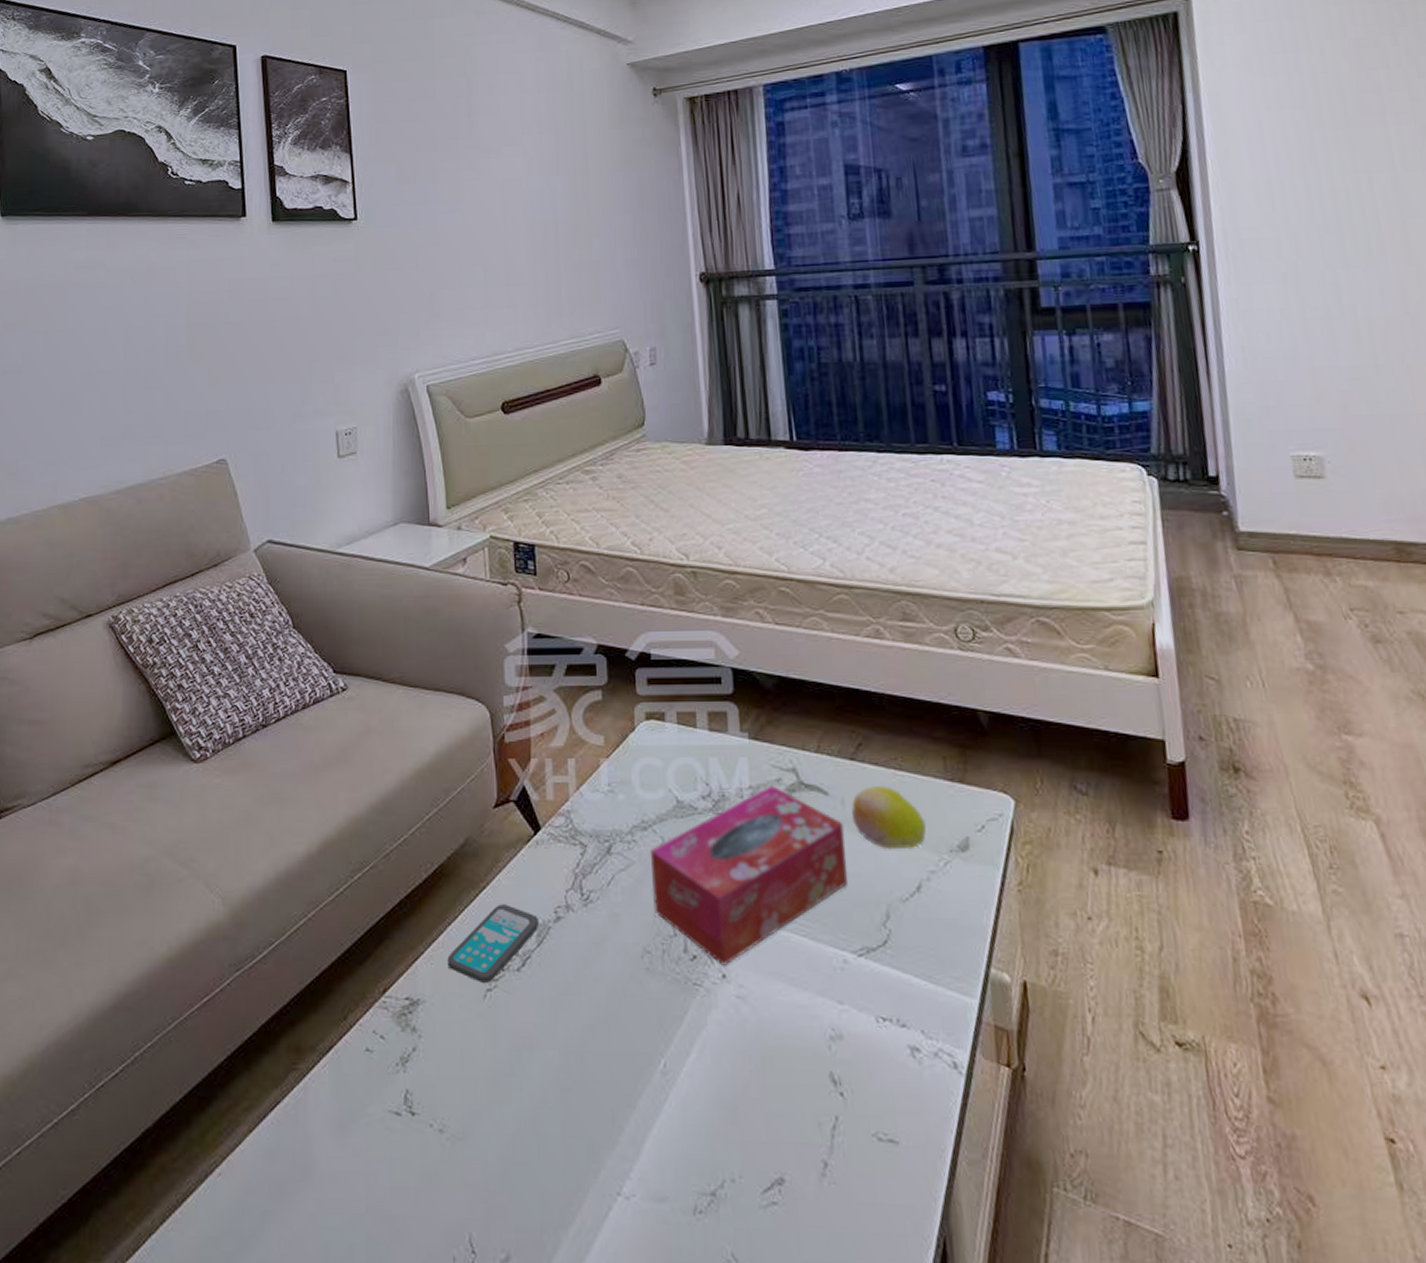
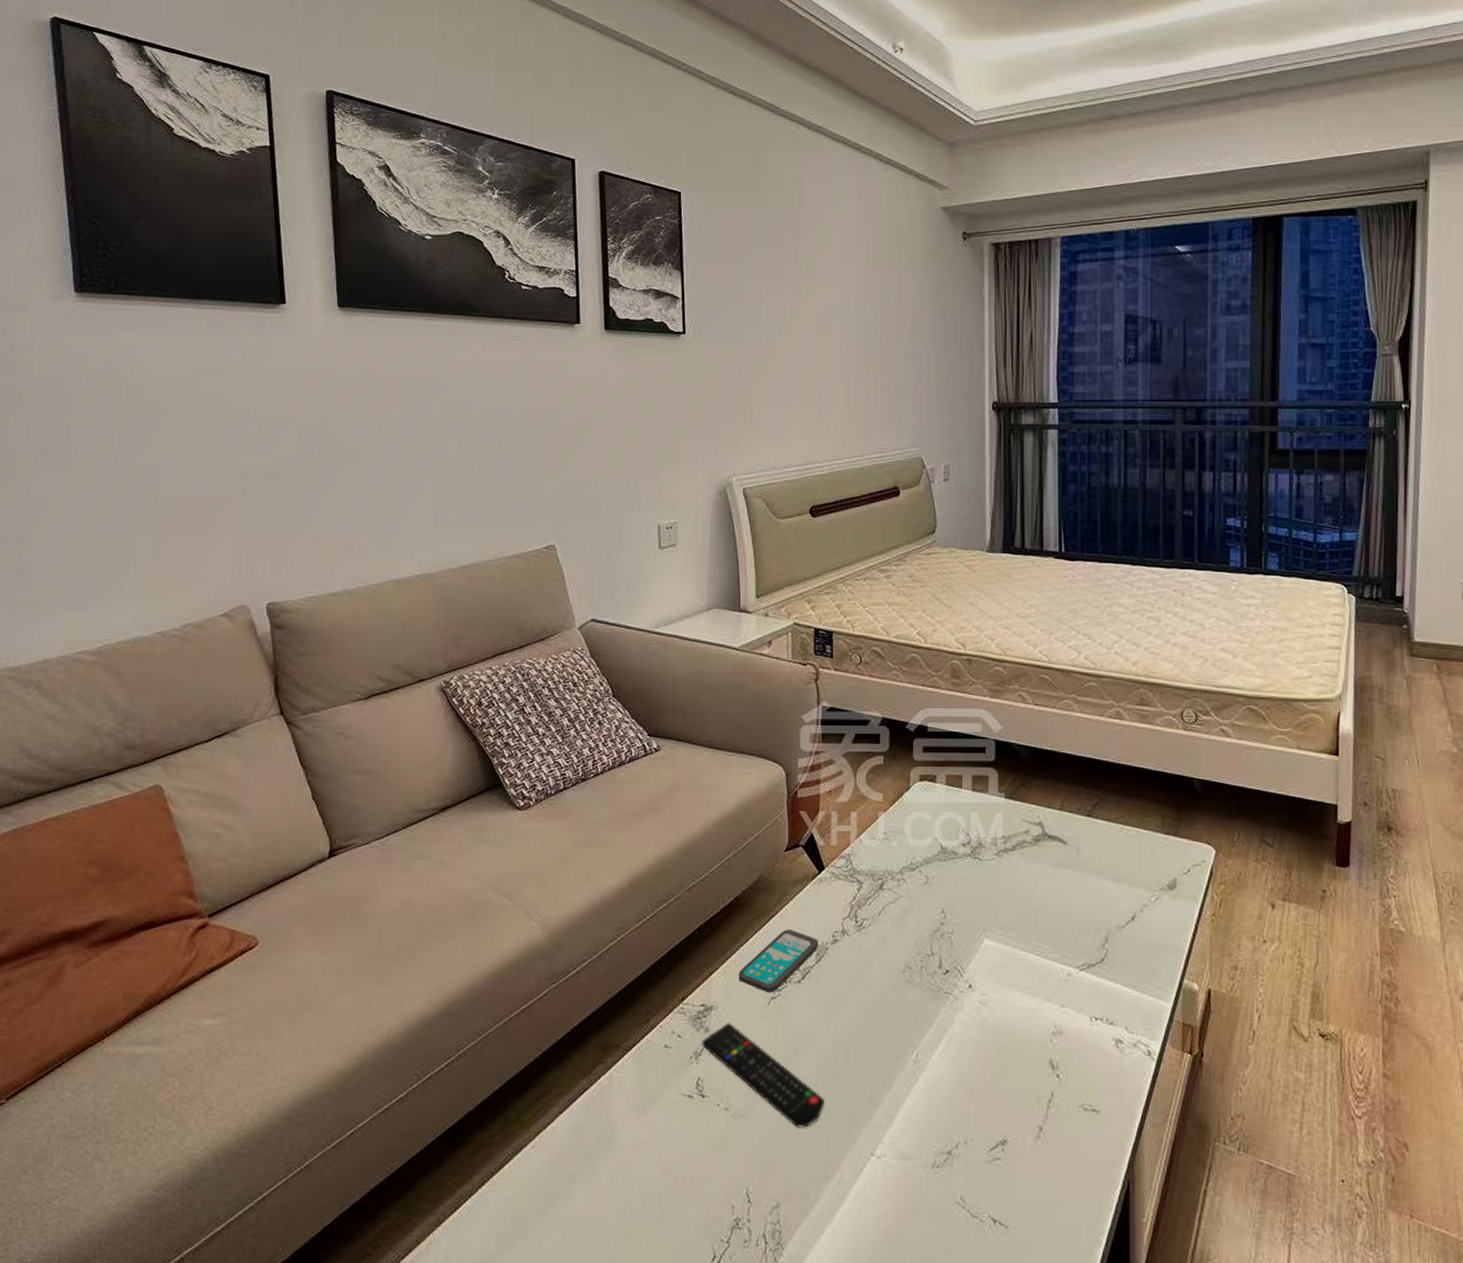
remote control: none [409,1021,557,1157] -> present [702,1023,824,1128]
tissue box: present [649,785,849,966] -> none [915,835,1077,978]
fruit: present [851,785,927,850] -> none [1084,836,1144,888]

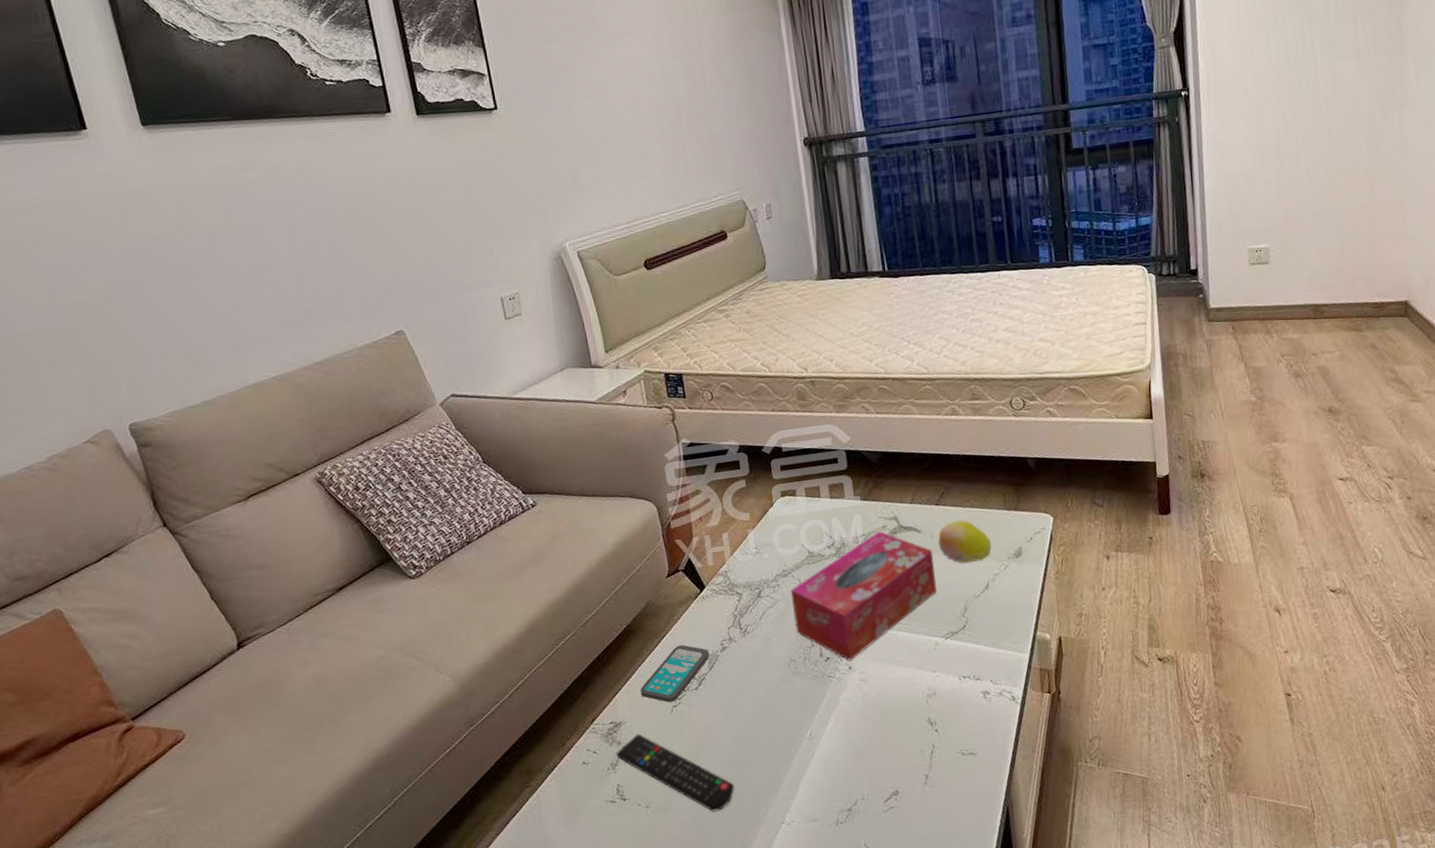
tissue box: none [915,835,1077,978] -> present [790,531,938,661]
fruit: none [1084,836,1144,888] -> present [938,519,992,564]

